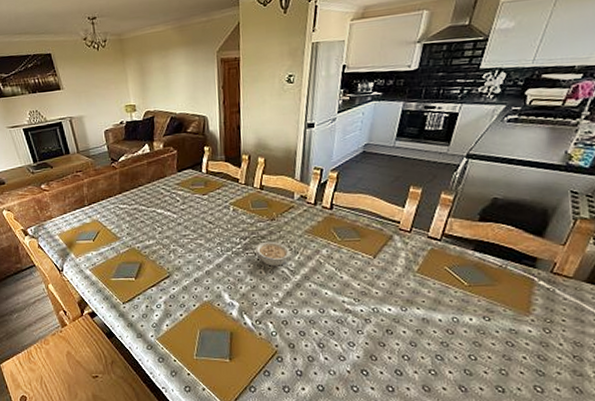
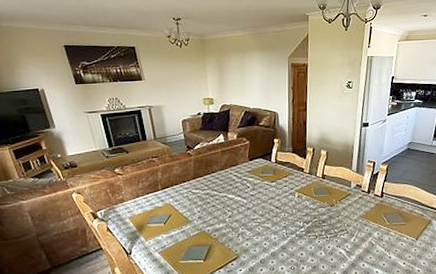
legume: present [256,241,291,267] -> none [317,225,347,248]

